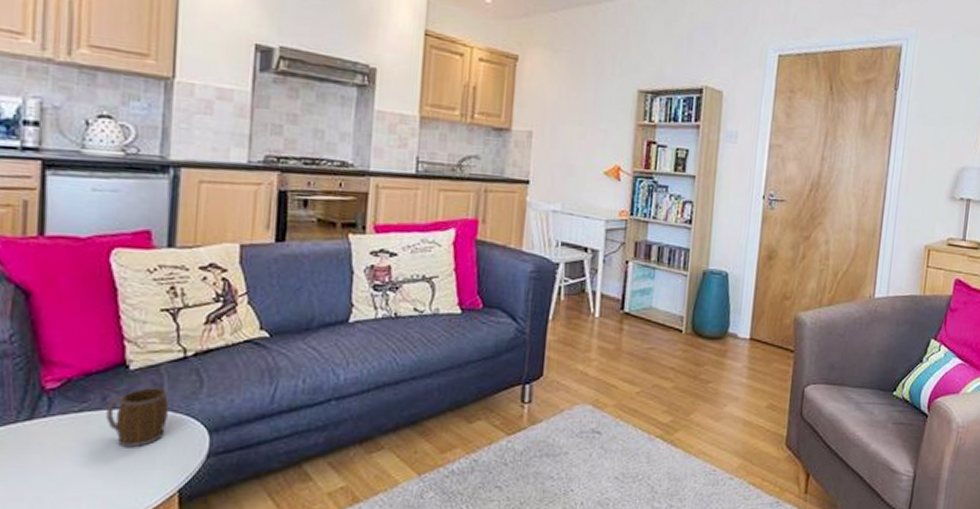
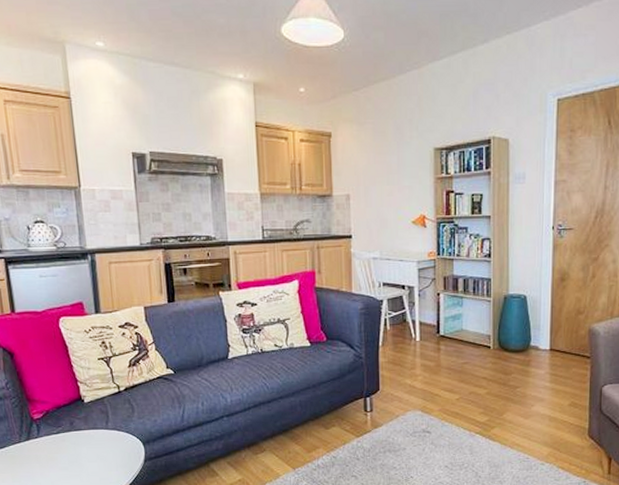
mug: present [106,388,168,448] -> none [74,414,115,457]

